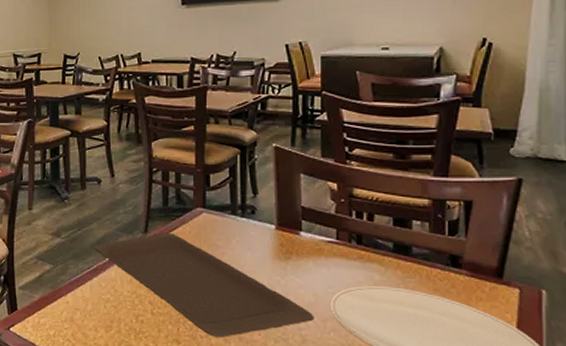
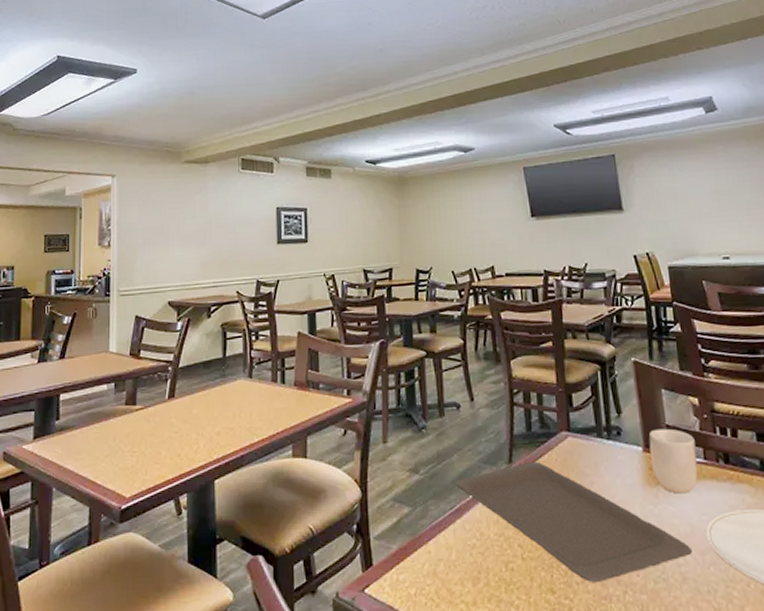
cup: none [282,210,329,268] -> present [648,428,698,494]

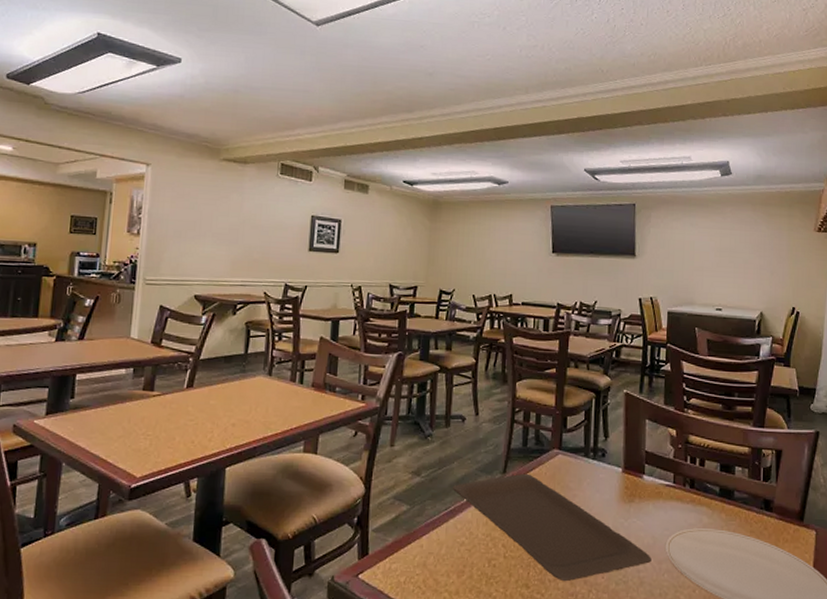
cup: present [648,428,698,494] -> none [627,453,668,511]

